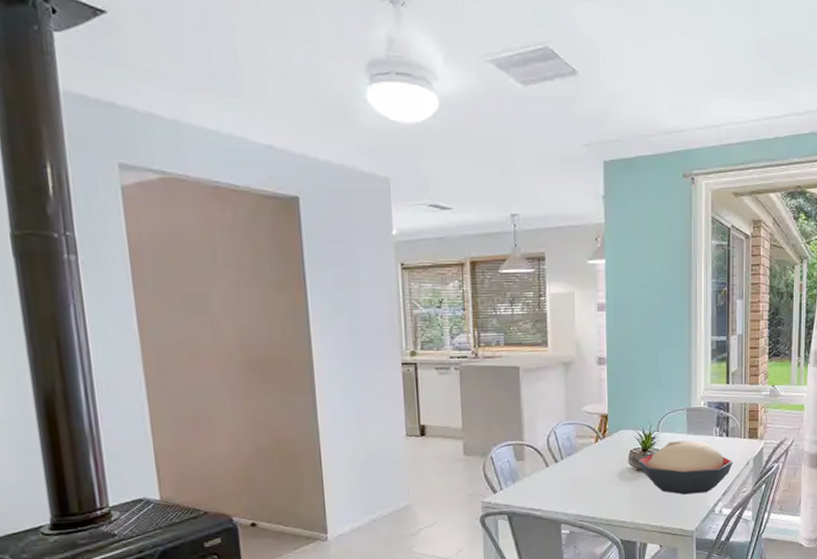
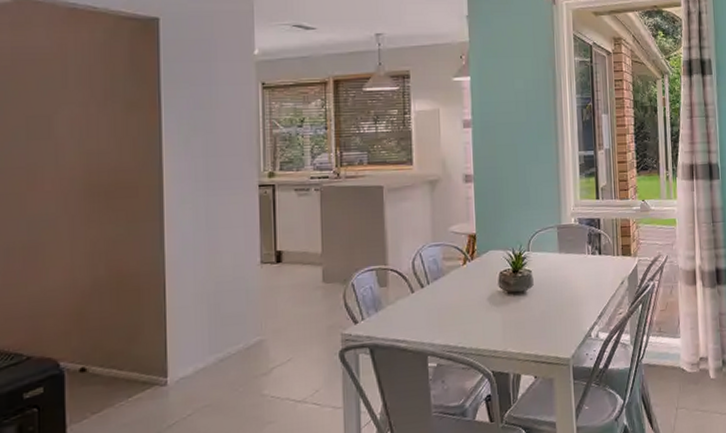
decorative bowl: present [638,440,733,495] -> none [509,259,608,319]

